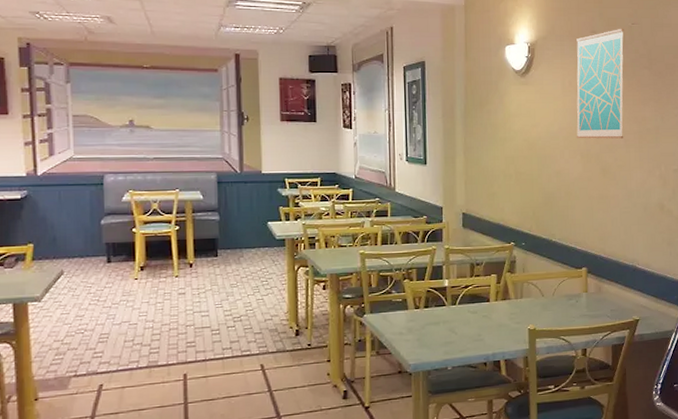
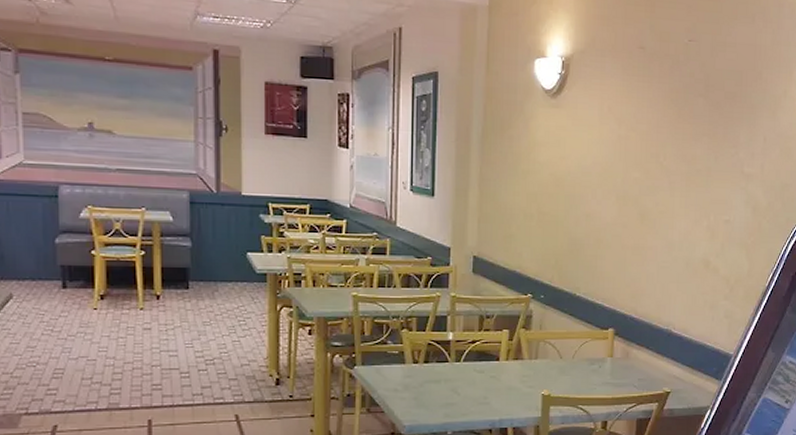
wall art: present [576,28,624,139] -> none [612,45,679,179]

